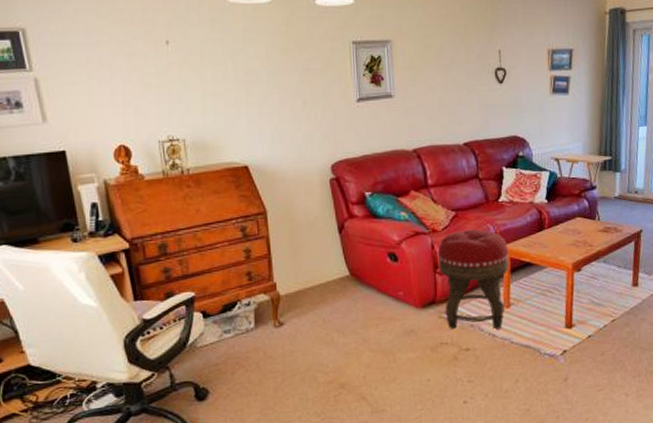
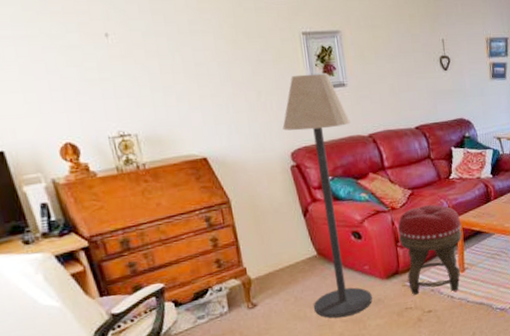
floor lamp: none [325,83,405,347] -> present [282,73,373,318]

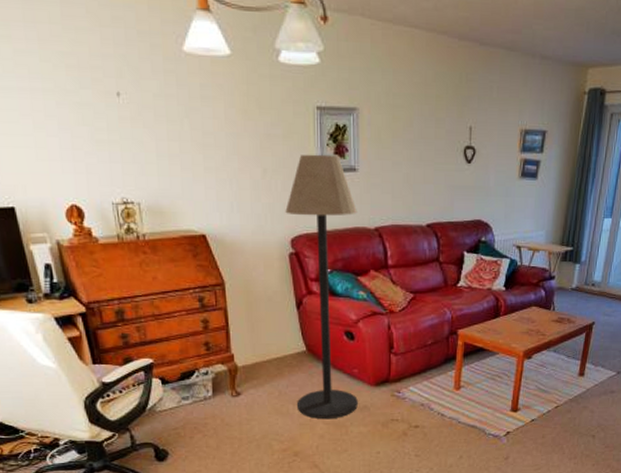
footstool: present [397,205,462,295] -> none [393,313,463,410]

